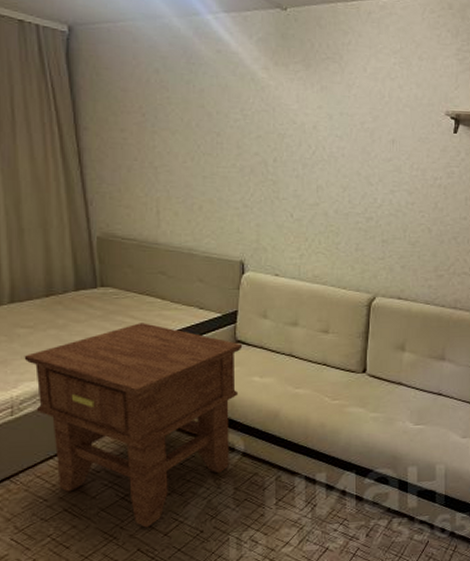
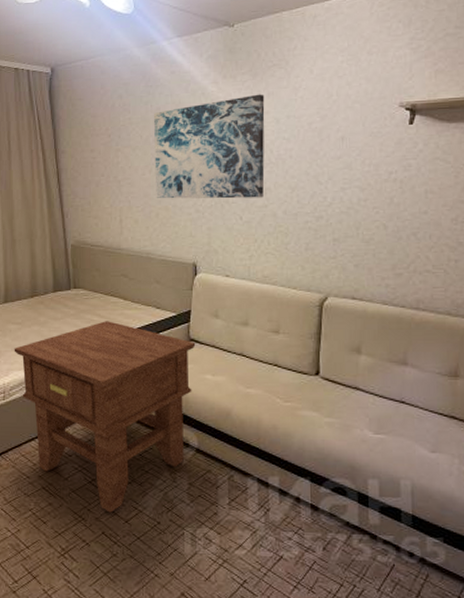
wall art: none [196,86,318,196] -> present [153,94,265,199]

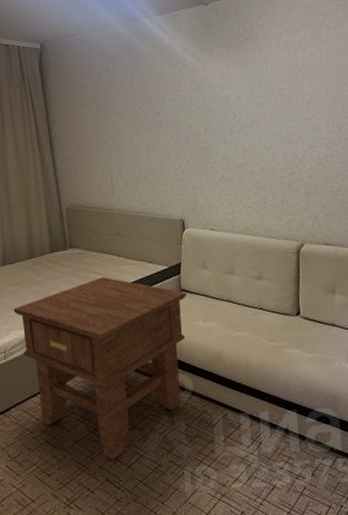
wall art: present [153,94,265,199] -> none [138,64,242,162]

